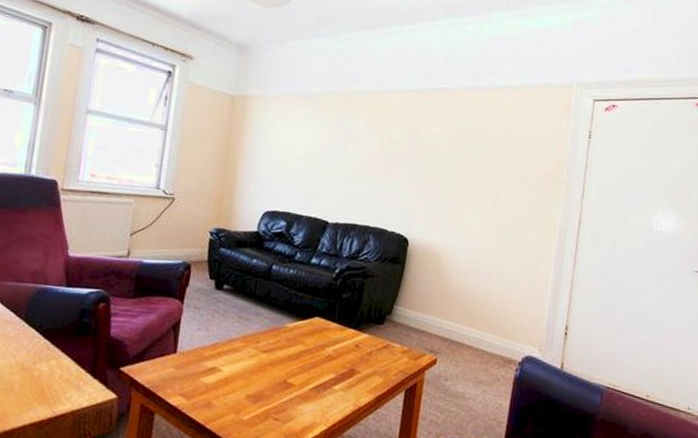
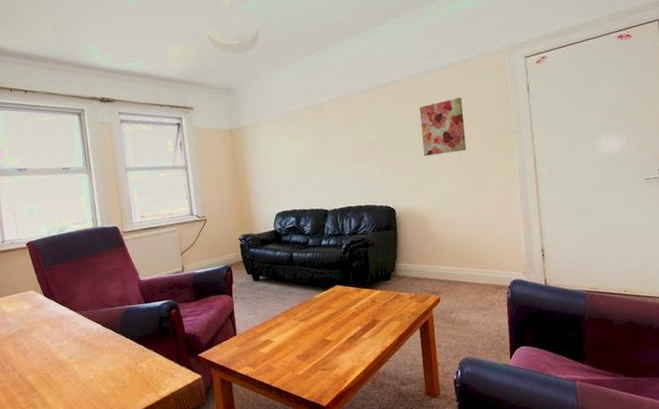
wall art: none [456,126,514,191] -> present [419,97,467,156]

